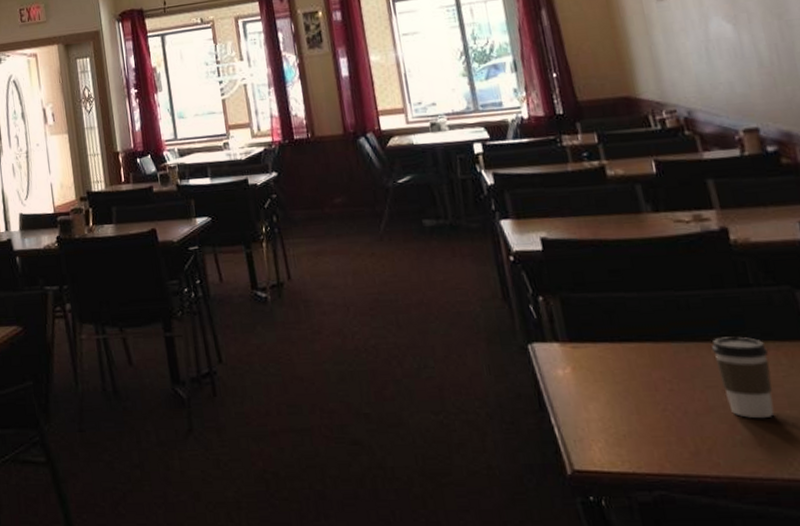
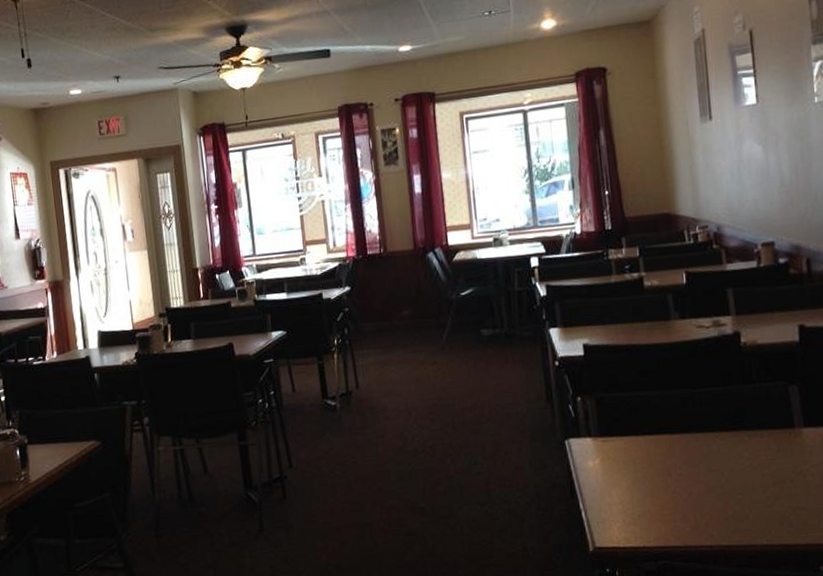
coffee cup: present [711,336,775,419] -> none [716,426,762,496]

